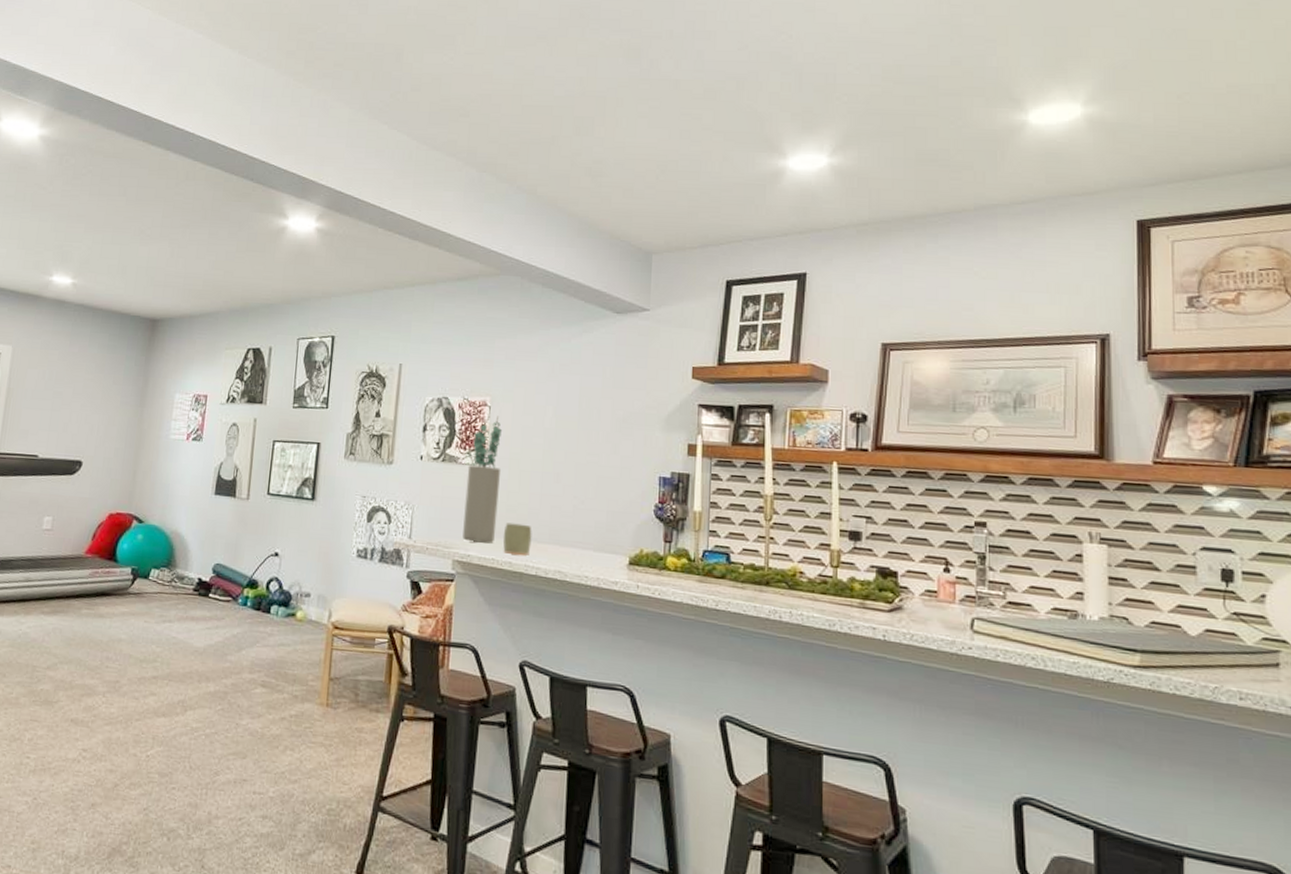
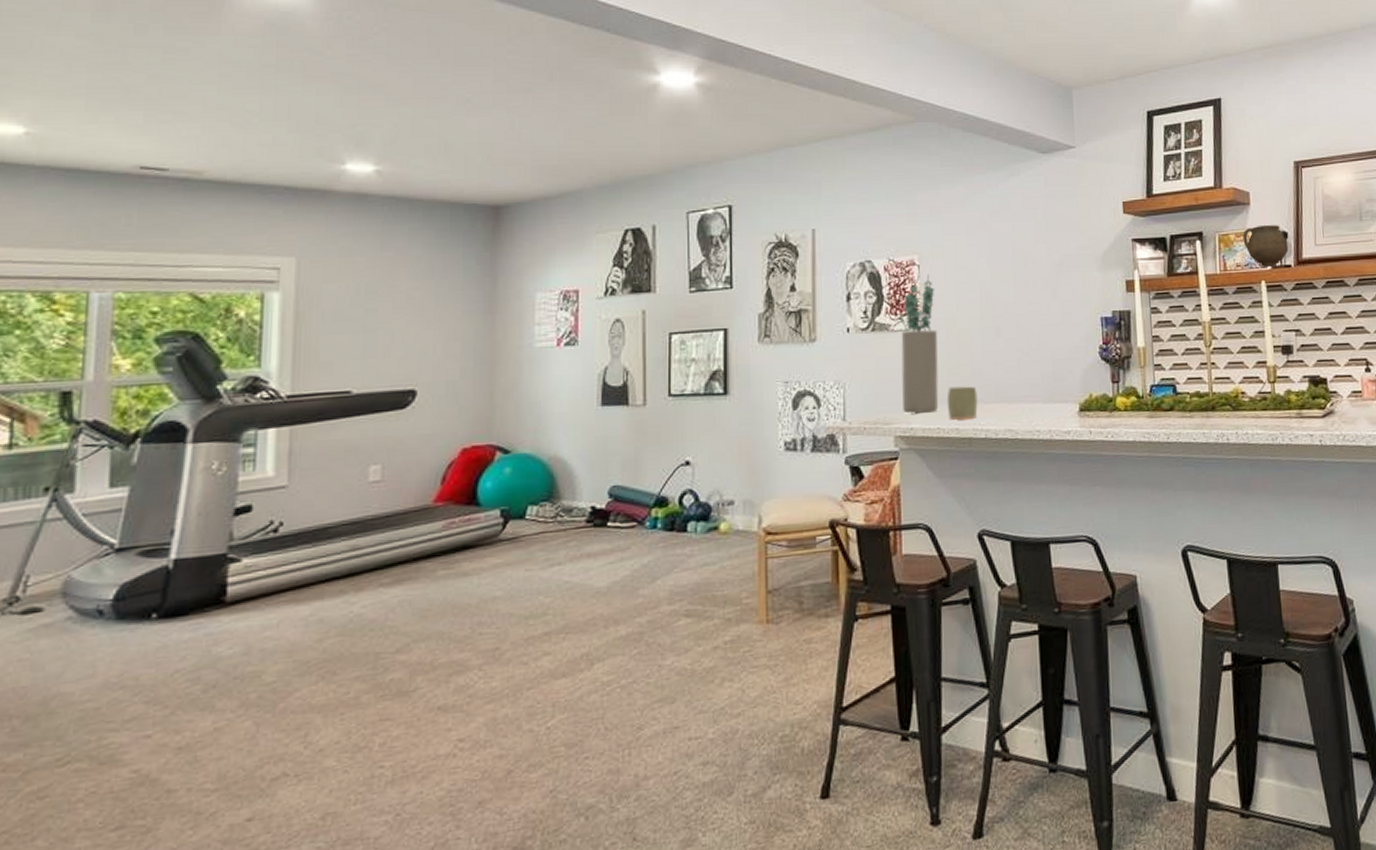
pottery: none [816,405,867,449] -> present [1242,225,1288,267]

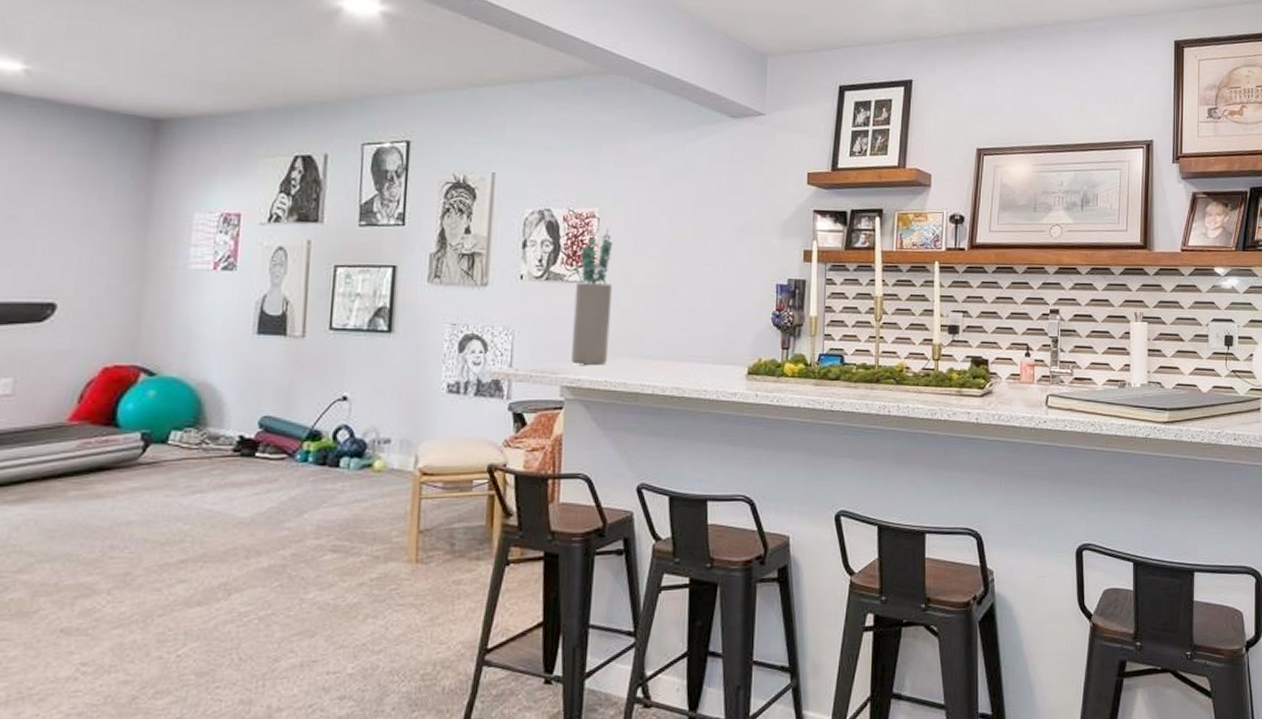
mug: present [946,386,978,420] -> none [616,341,648,374]
pottery: present [1242,225,1288,267] -> none [921,208,964,249]

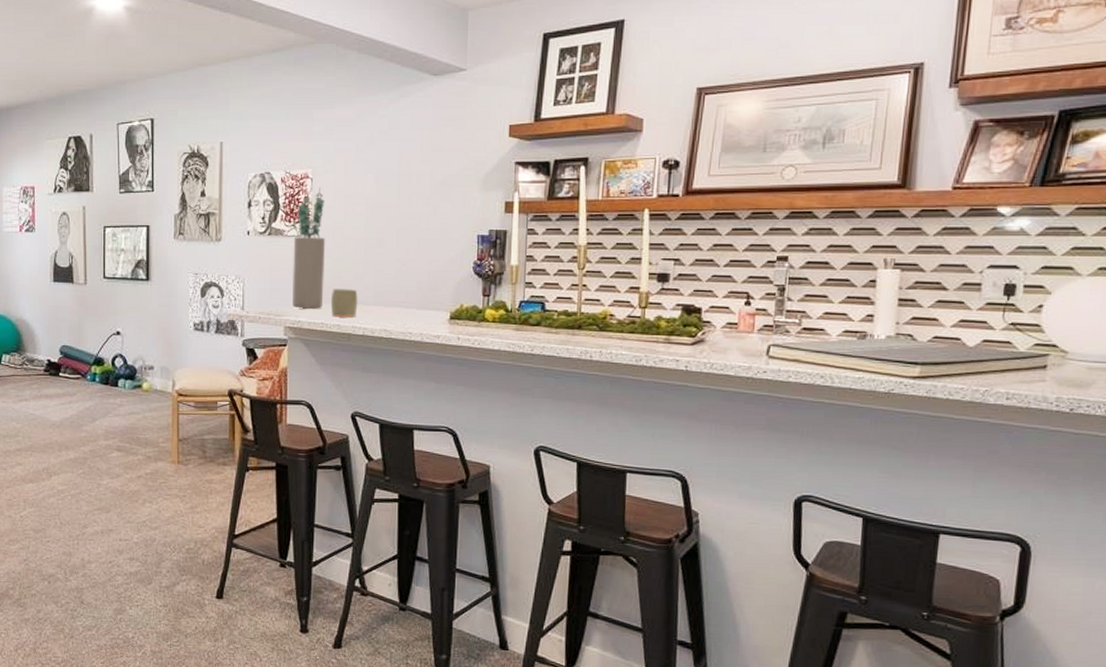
mug: none [616,341,648,374] -> present [330,288,358,317]

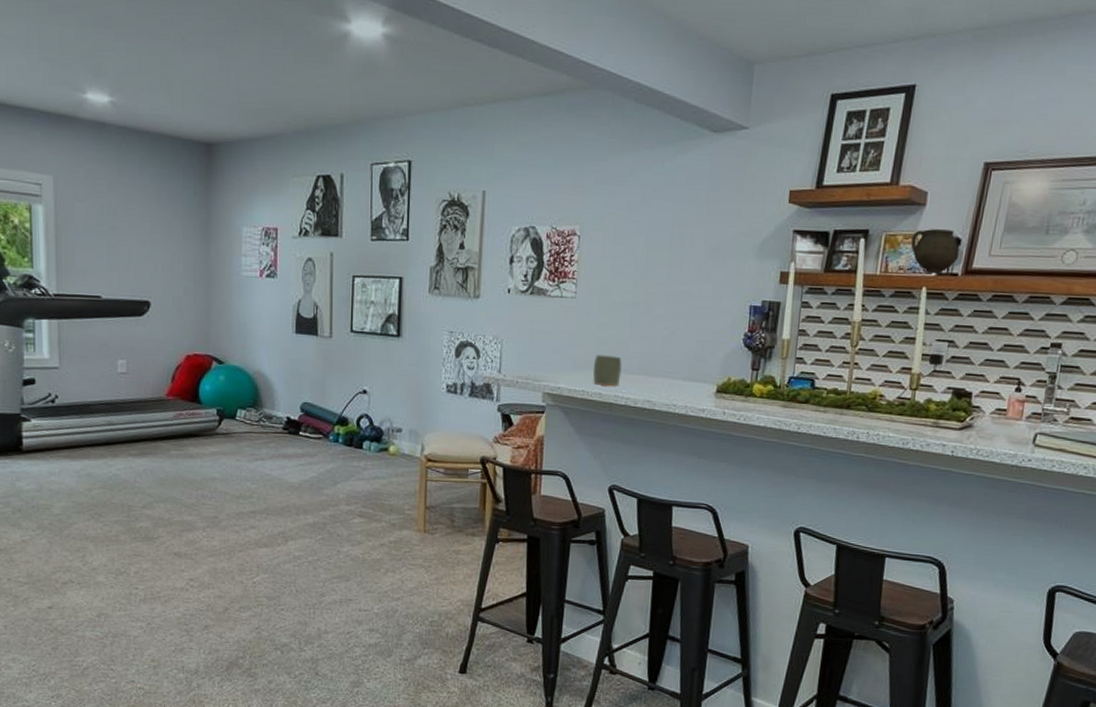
vase: present [292,187,326,309] -> none [552,245,593,376]
pottery: none [630,154,678,195] -> present [910,229,959,274]

